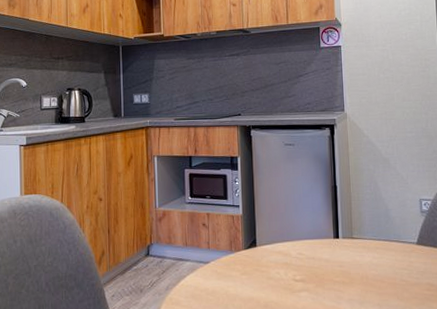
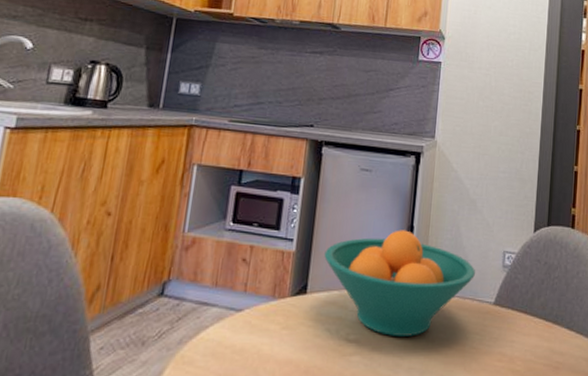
fruit bowl: none [266,190,396,275] -> present [324,230,475,337]

